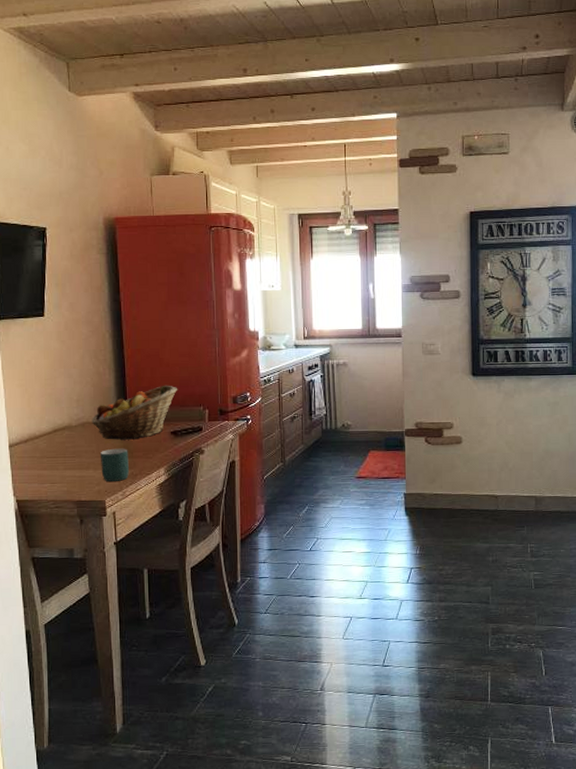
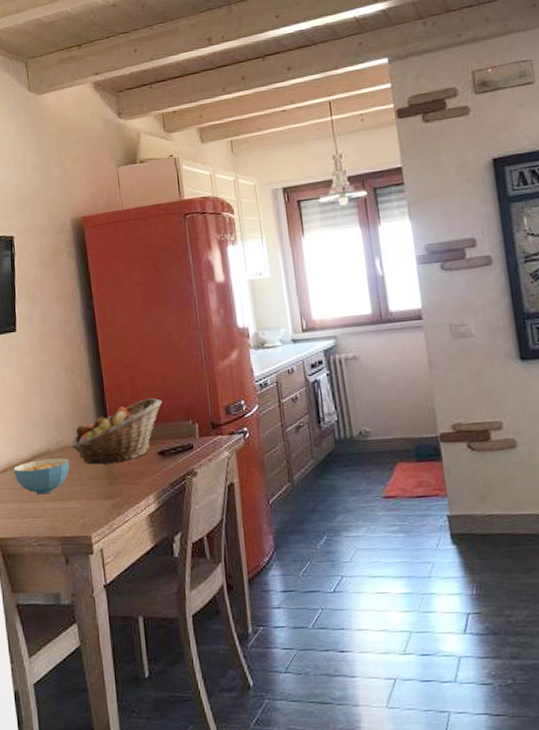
cereal bowl: none [35,432,88,464] -> present [13,458,69,495]
mug: present [101,448,129,481] -> none [83,473,115,513]

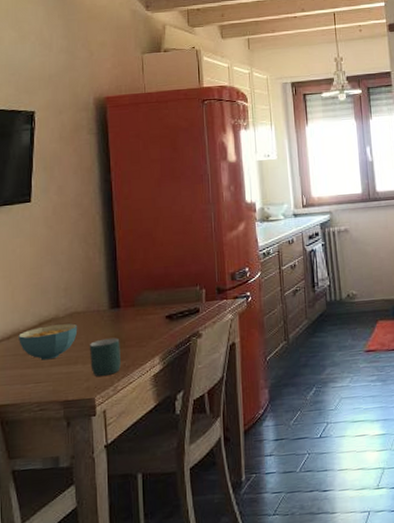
fruit basket: present [71,397,163,465] -> none [80,265,173,330]
mug: none [83,473,115,513] -> present [90,337,121,376]

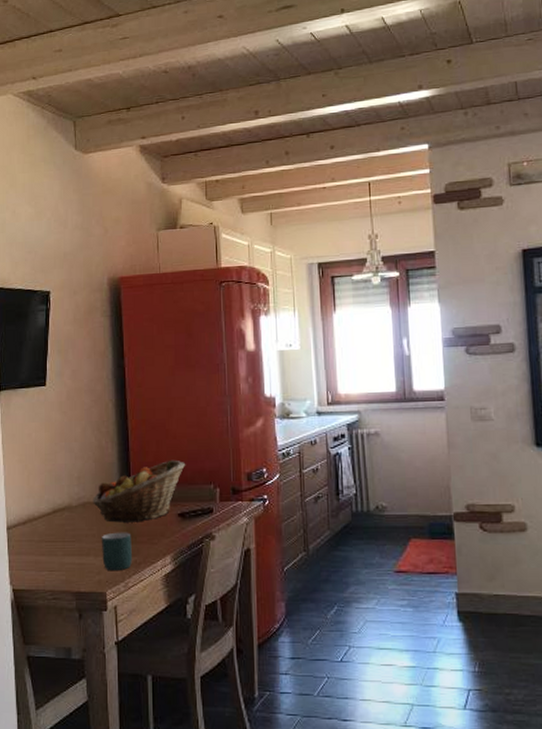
cereal bowl: present [19,323,77,361] -> none [34,514,89,549]
fruit basket: none [80,265,173,330] -> present [93,459,186,523]

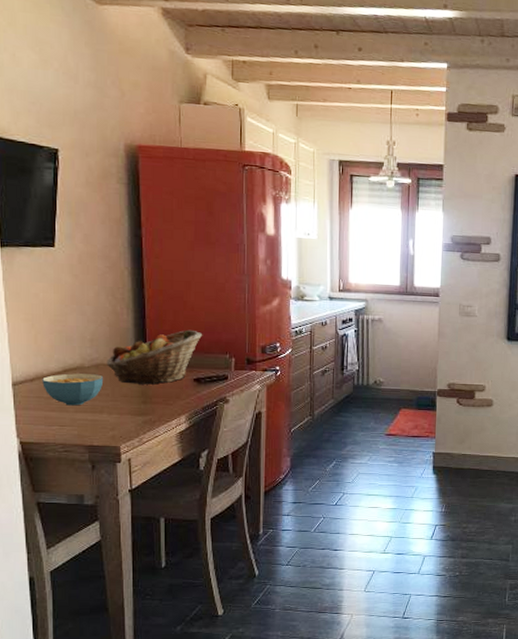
cereal bowl: none [34,514,89,549] -> present [42,373,103,406]
mug: present [102,532,132,570] -> none [116,393,147,427]

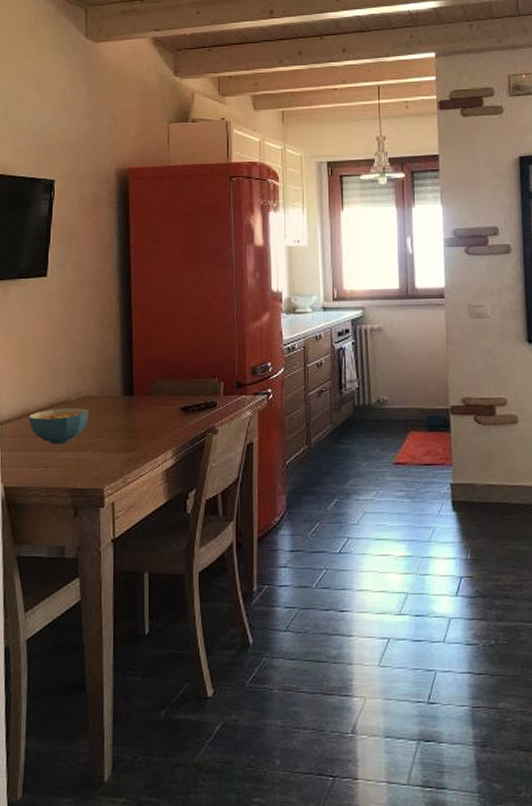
fruit basket: present [106,329,203,385] -> none [92,353,191,417]

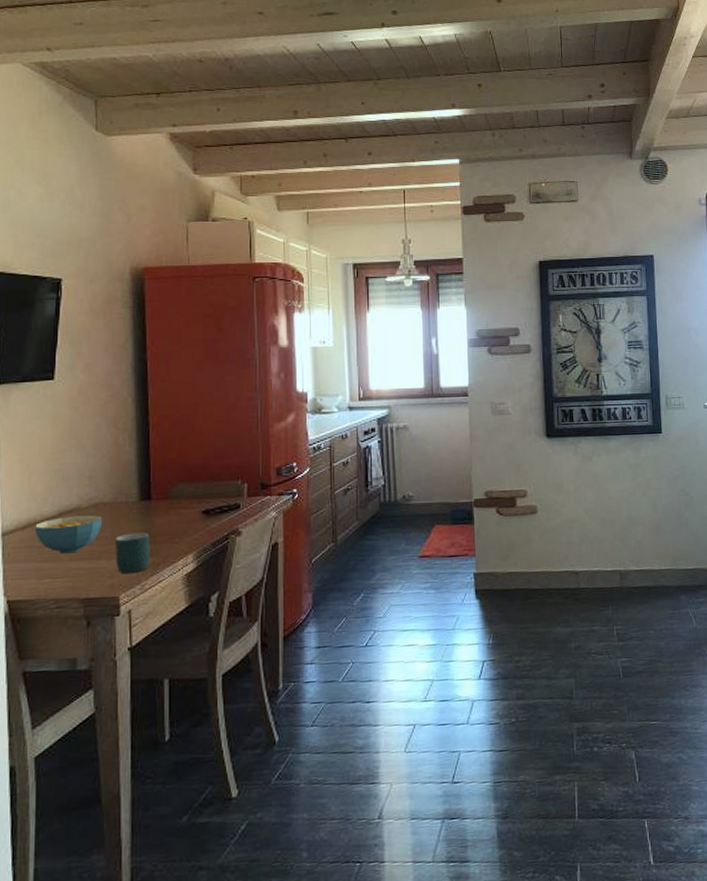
mug: none [101,426,132,466] -> present [116,532,150,573]

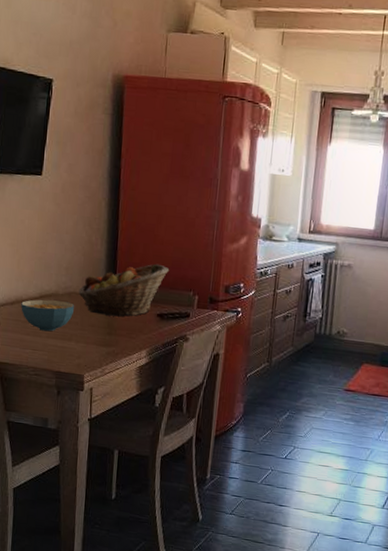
fruit basket: none [106,456,212,523] -> present [78,263,170,317]
mug: present [116,532,150,573] -> none [83,323,112,358]

